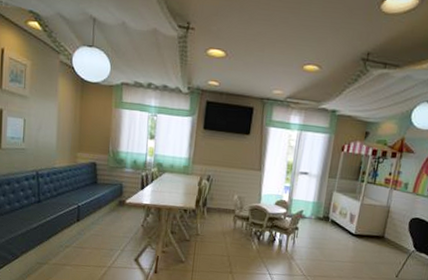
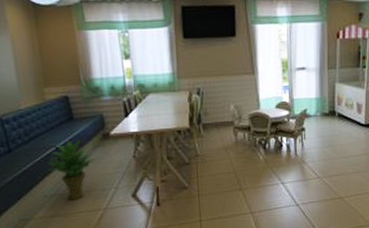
potted plant: none [66,201,111,254] -> present [46,140,97,200]

